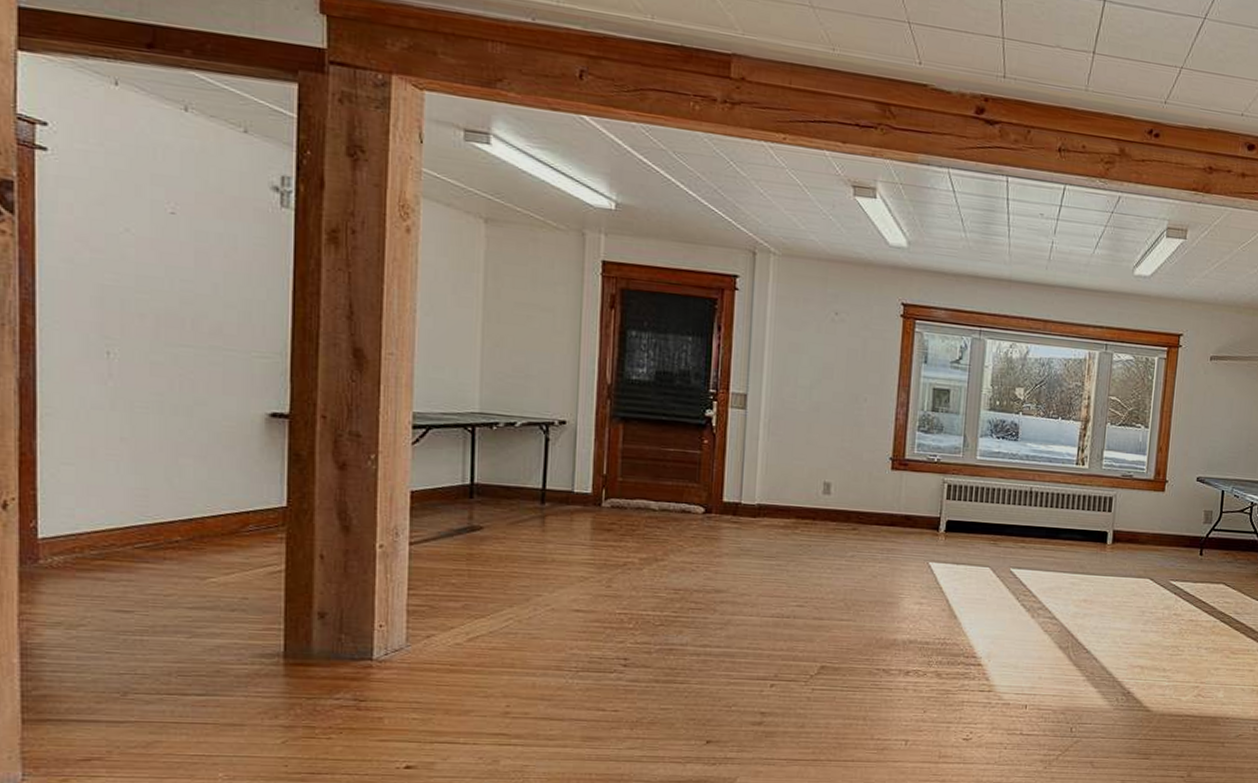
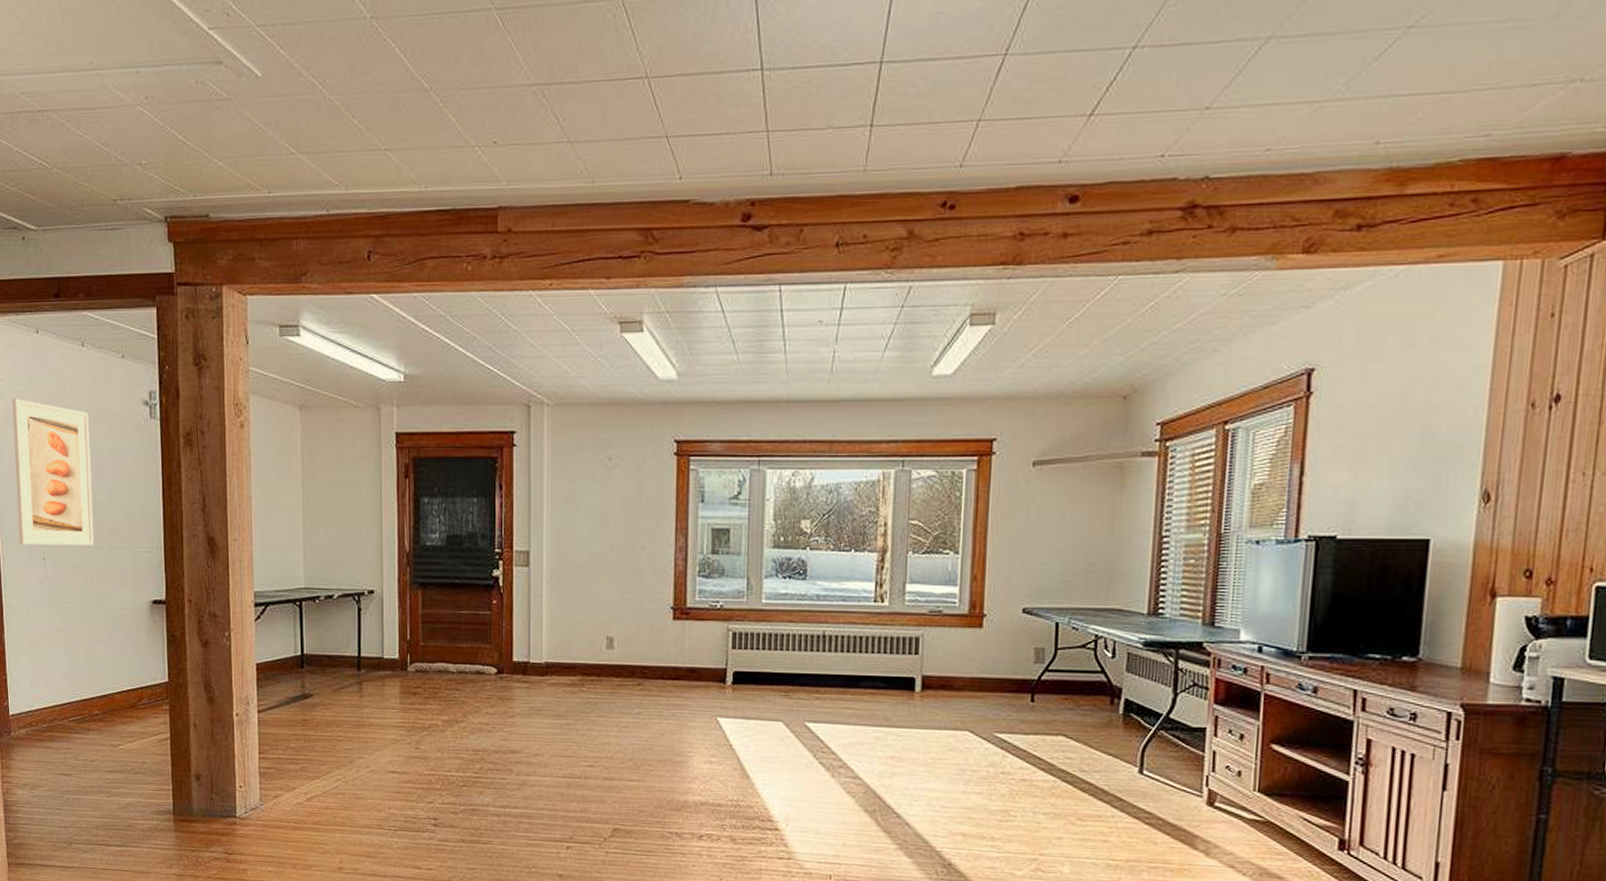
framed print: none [68,157,189,344] -> present [12,398,95,546]

